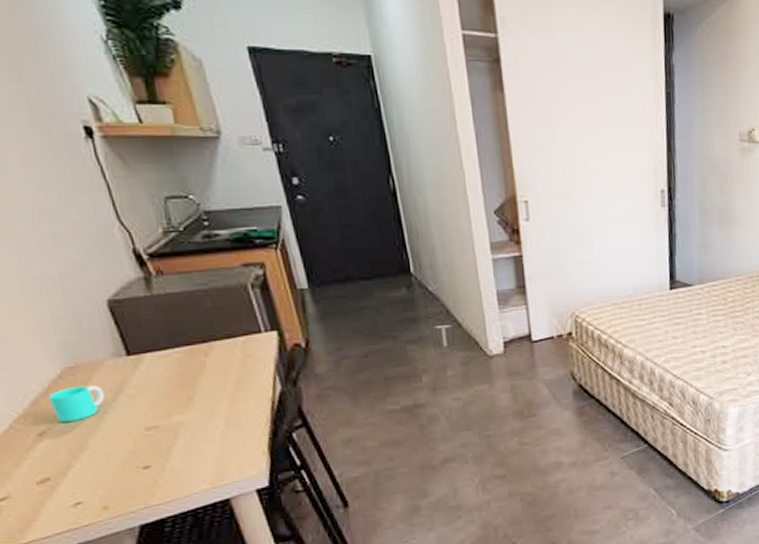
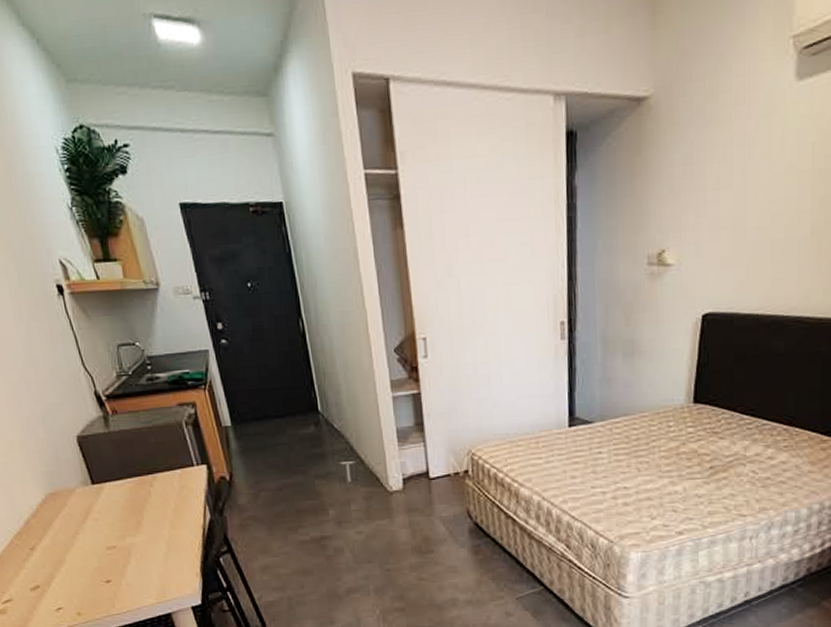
cup: present [48,385,105,423] -> none [36,509,77,540]

